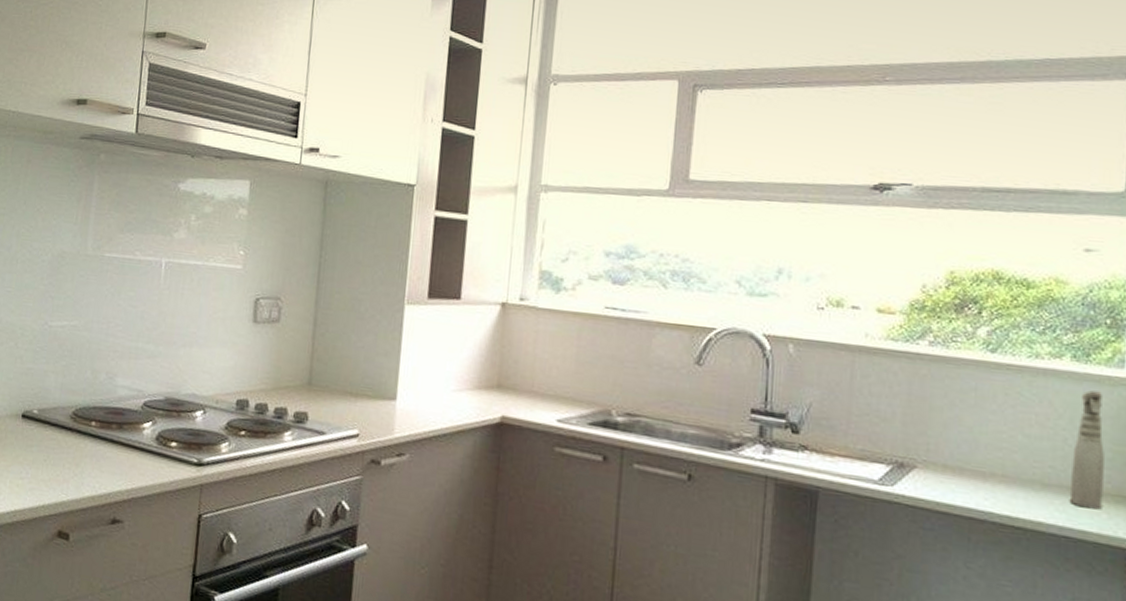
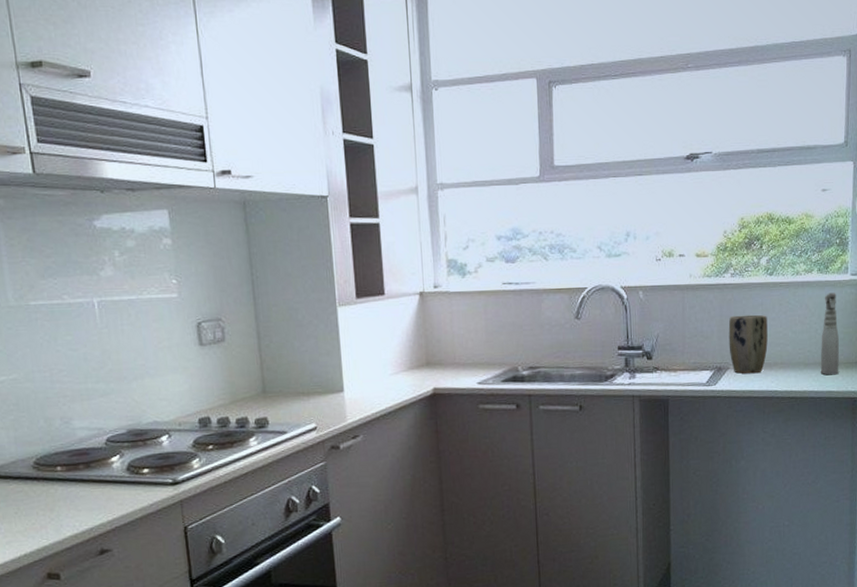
plant pot: none [918,397,983,482] -> present [728,314,768,374]

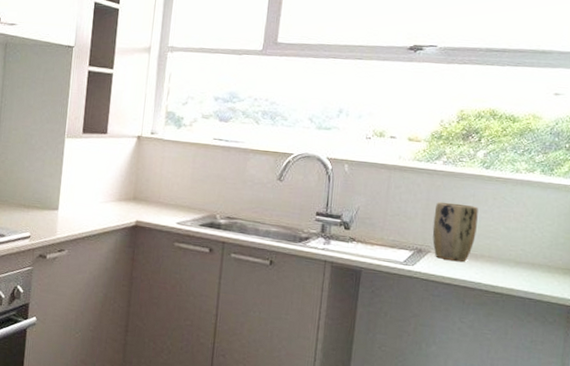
spray bottle: present [820,292,839,375] -> none [533,195,560,279]

